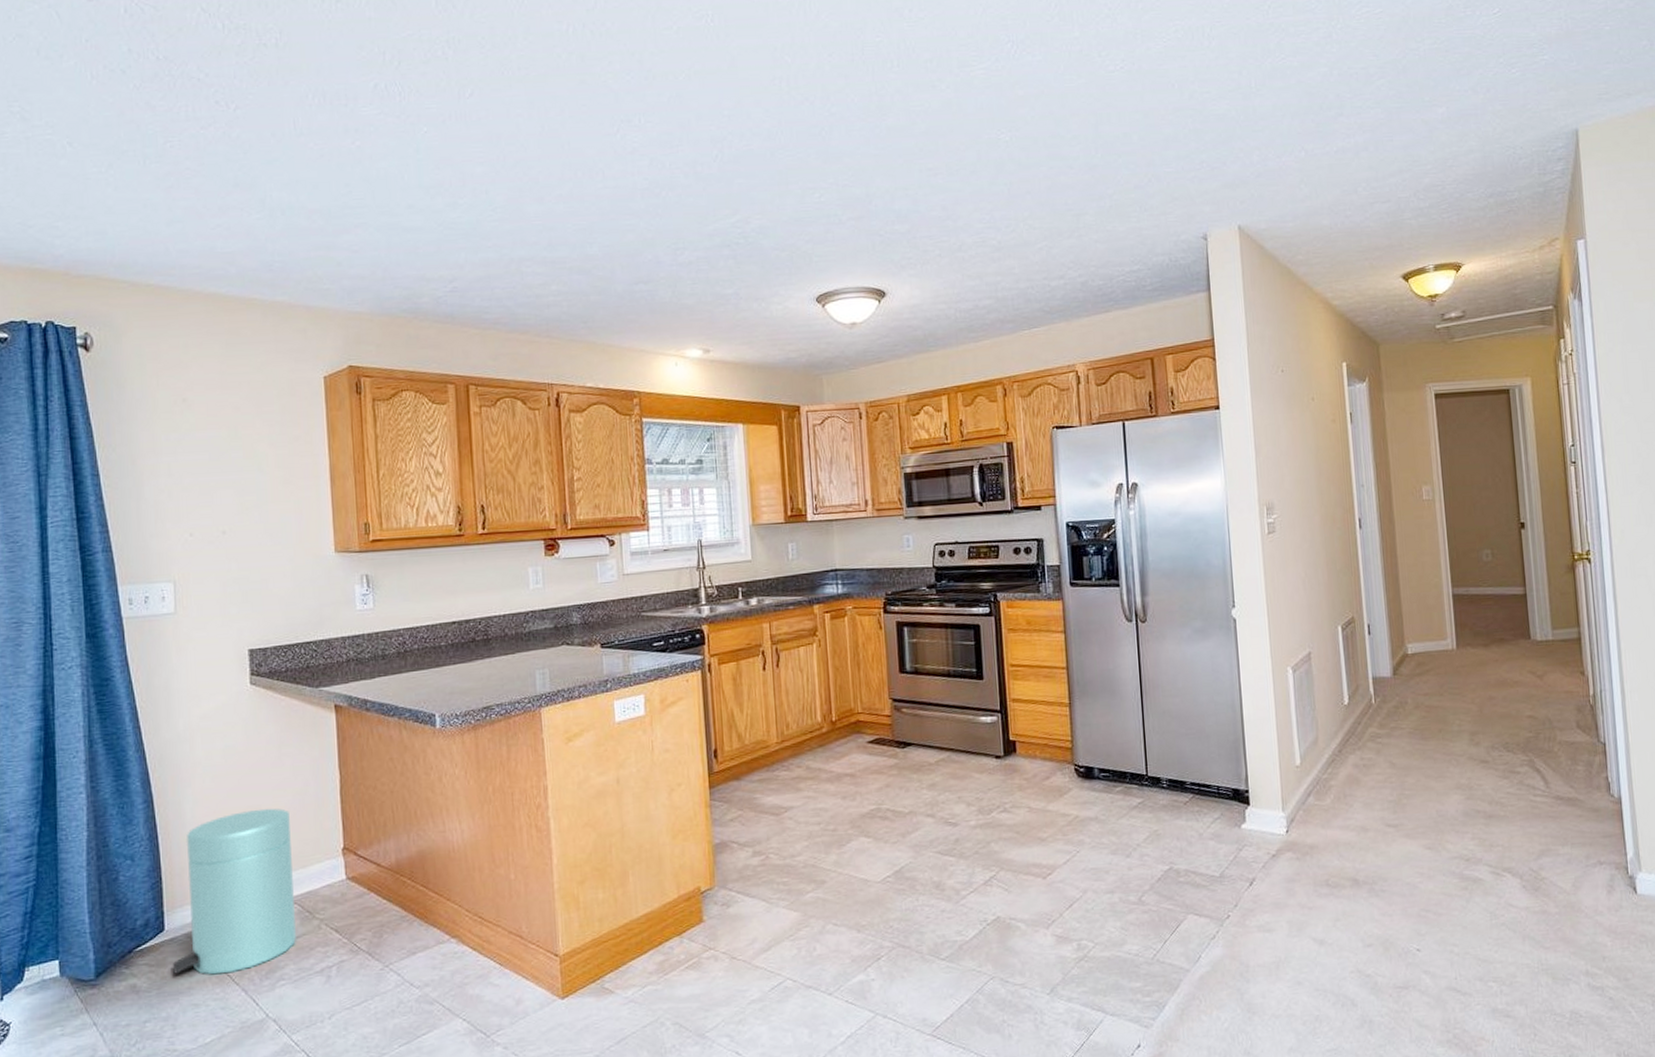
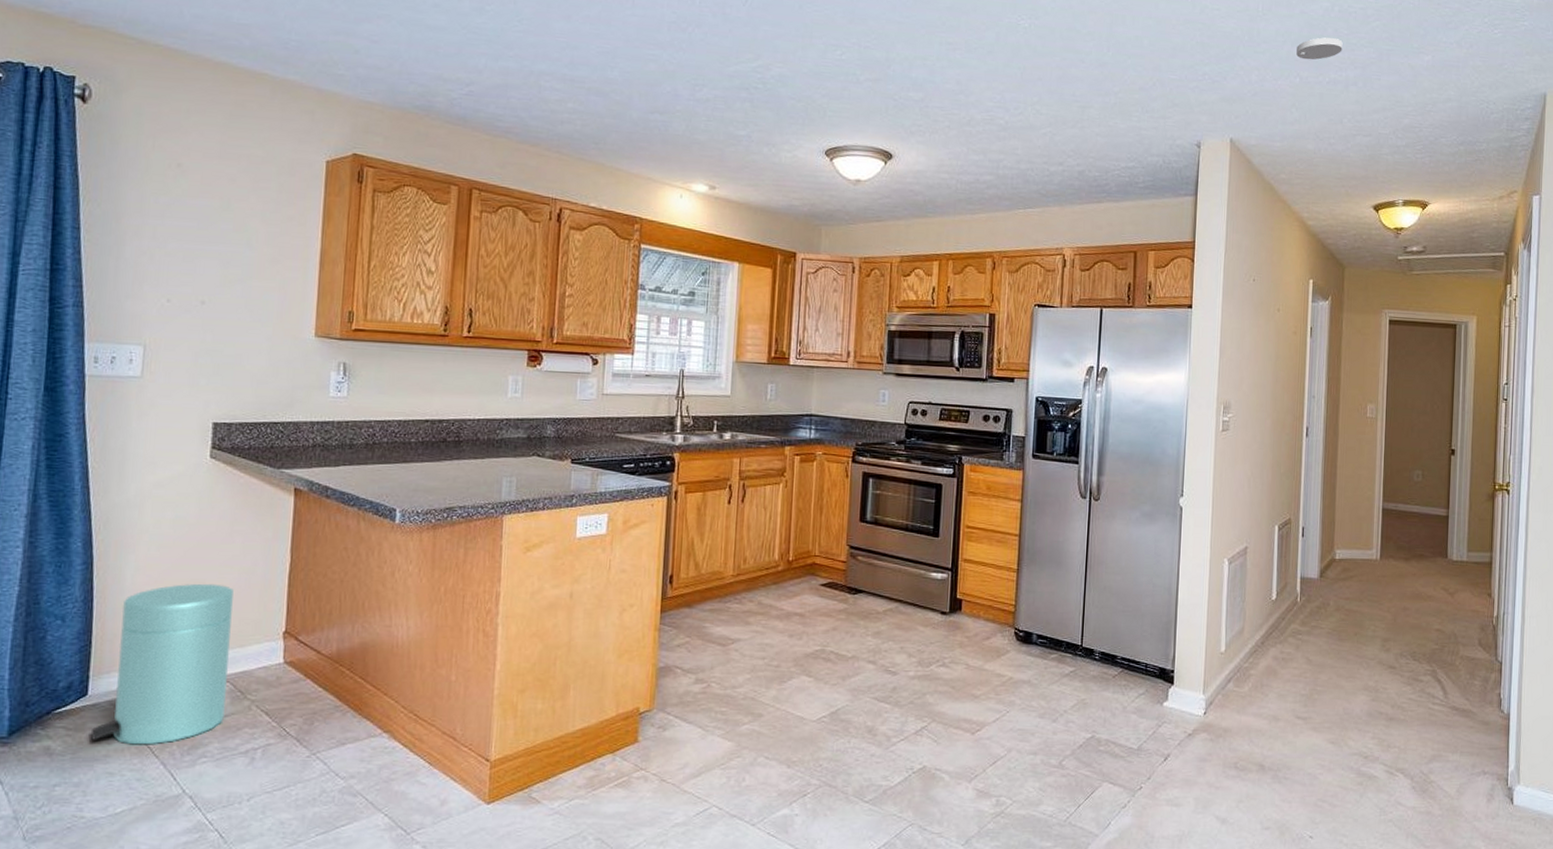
smoke detector: none [1297,104,1348,131] -> present [1296,37,1343,60]

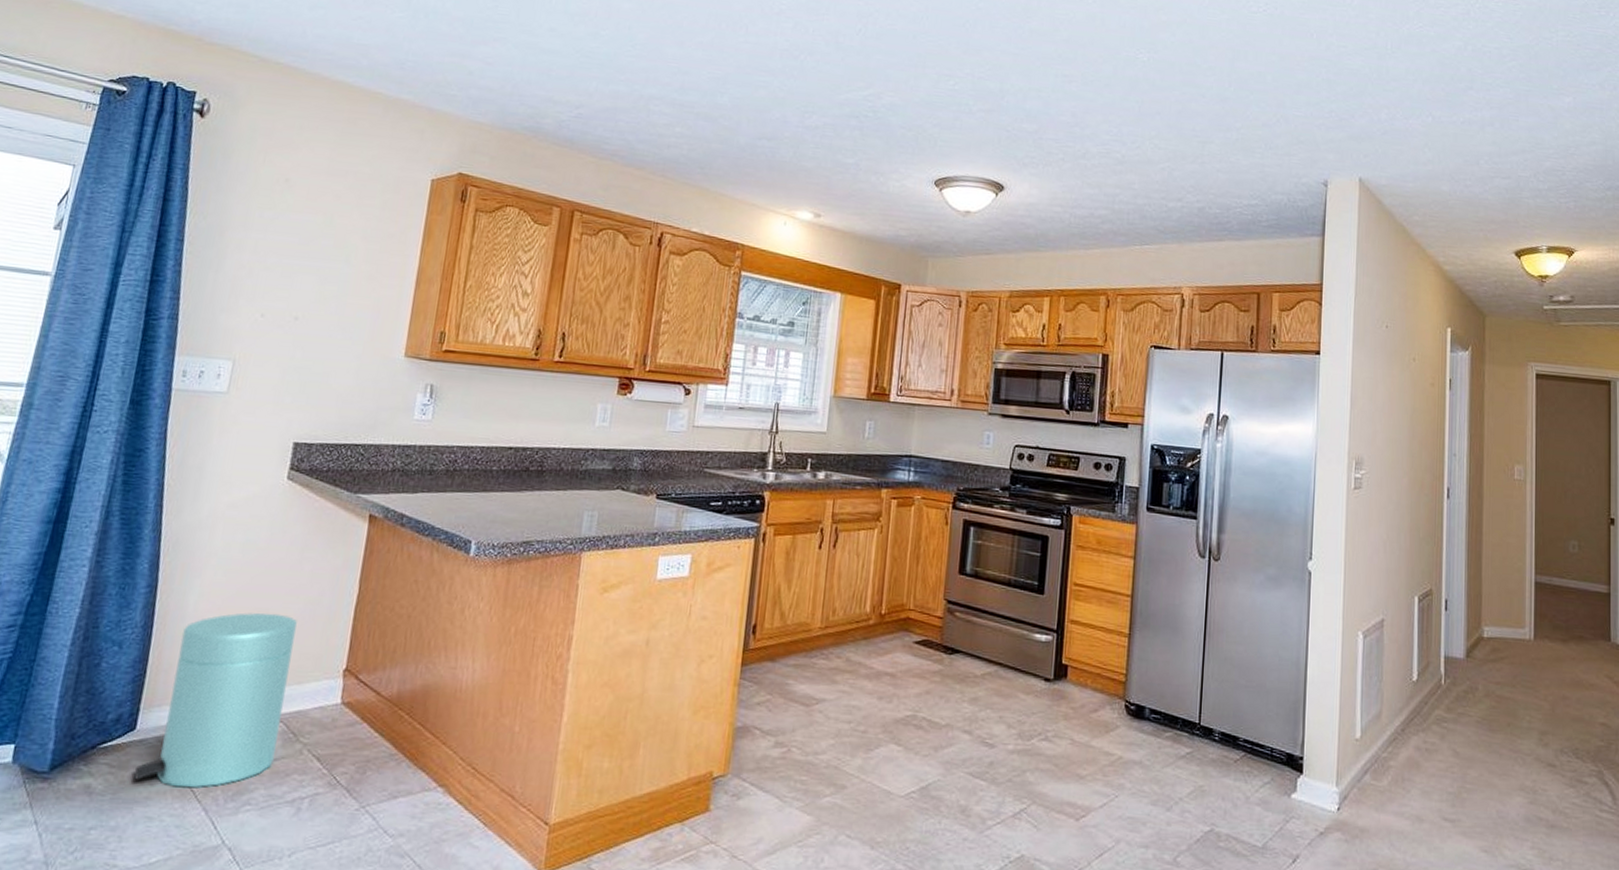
smoke detector: present [1296,37,1343,60] -> none [1428,76,1477,100]

